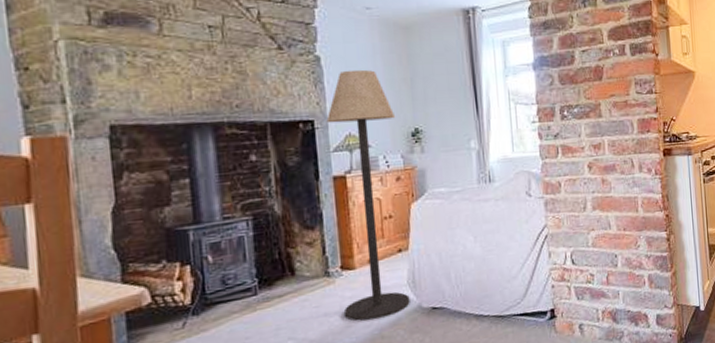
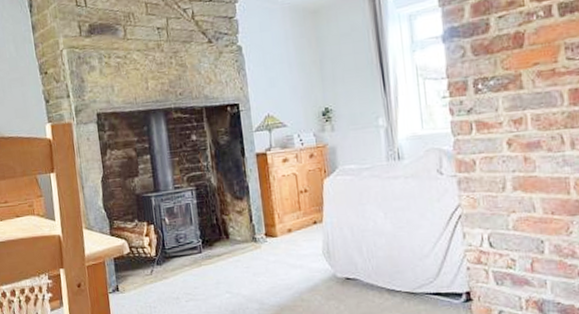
floor lamp: present [326,69,410,321] -> none [249,55,326,284]

